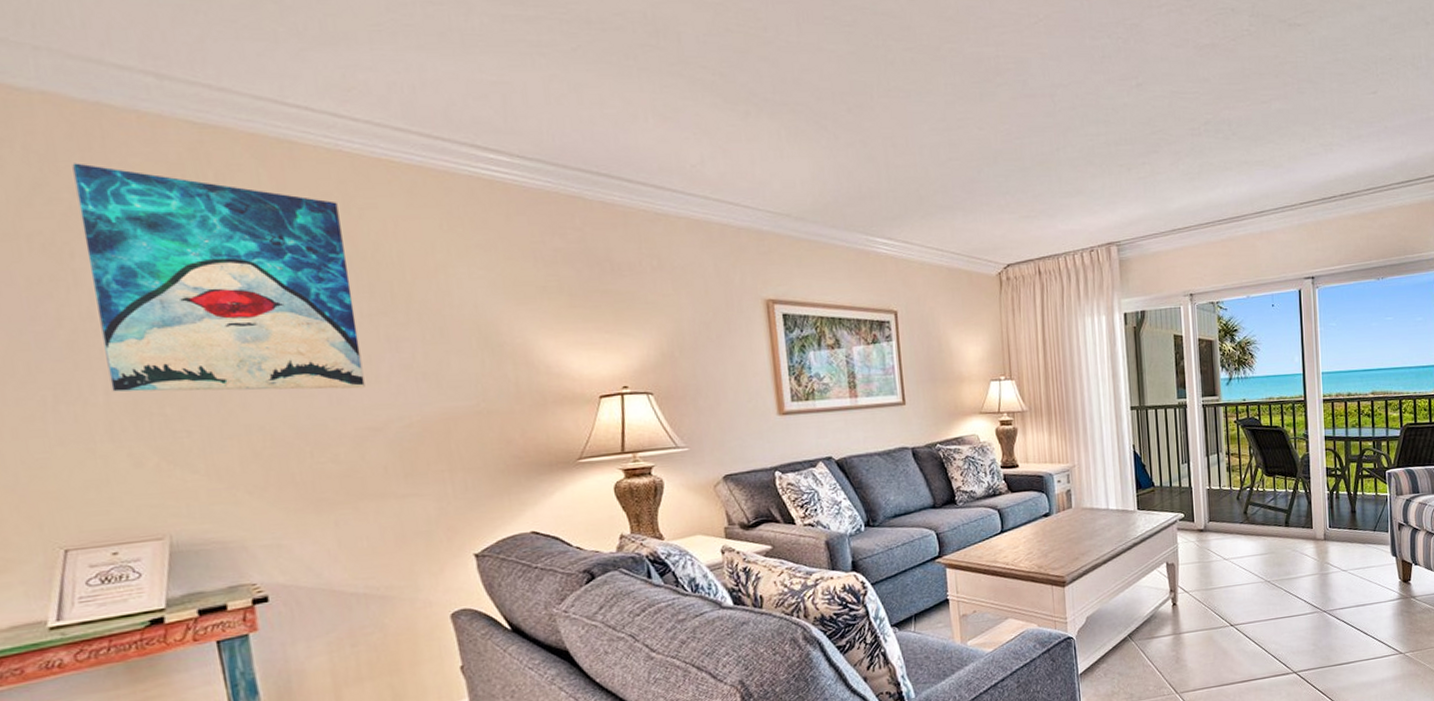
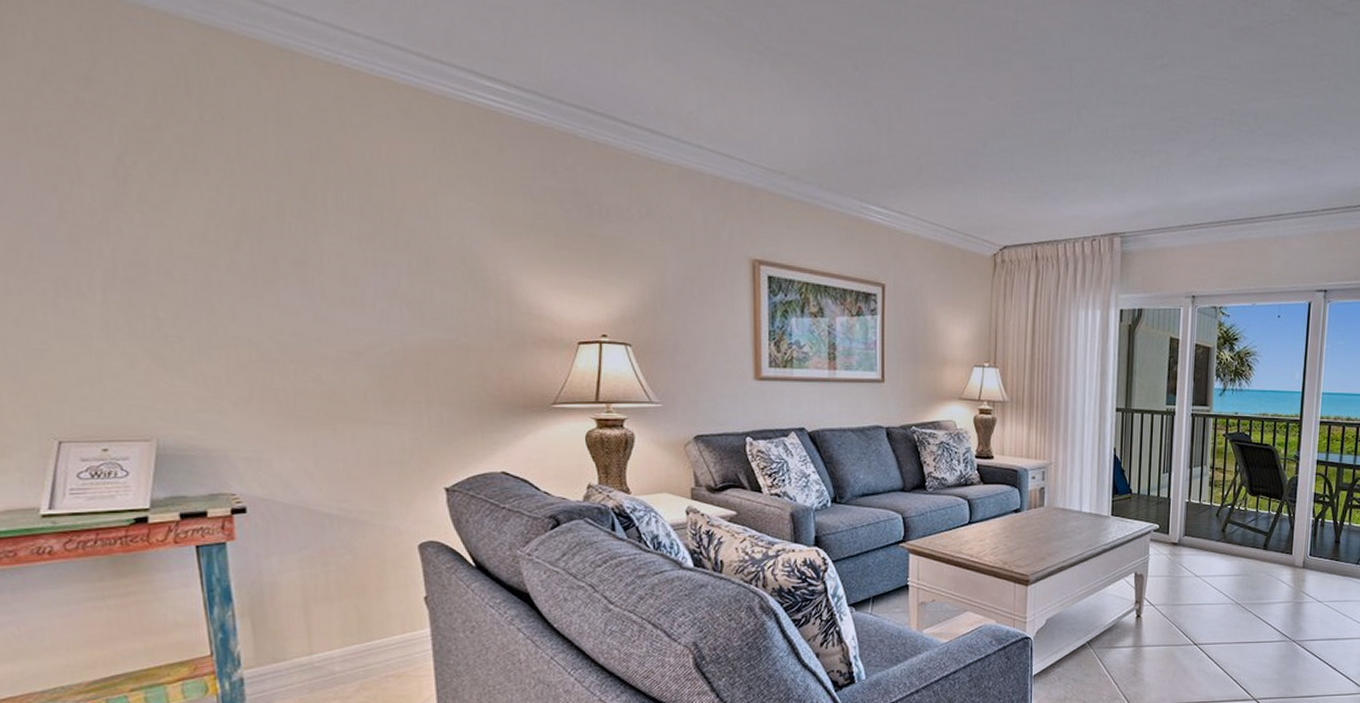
wall art: present [72,163,365,392] -> none [81,55,350,311]

